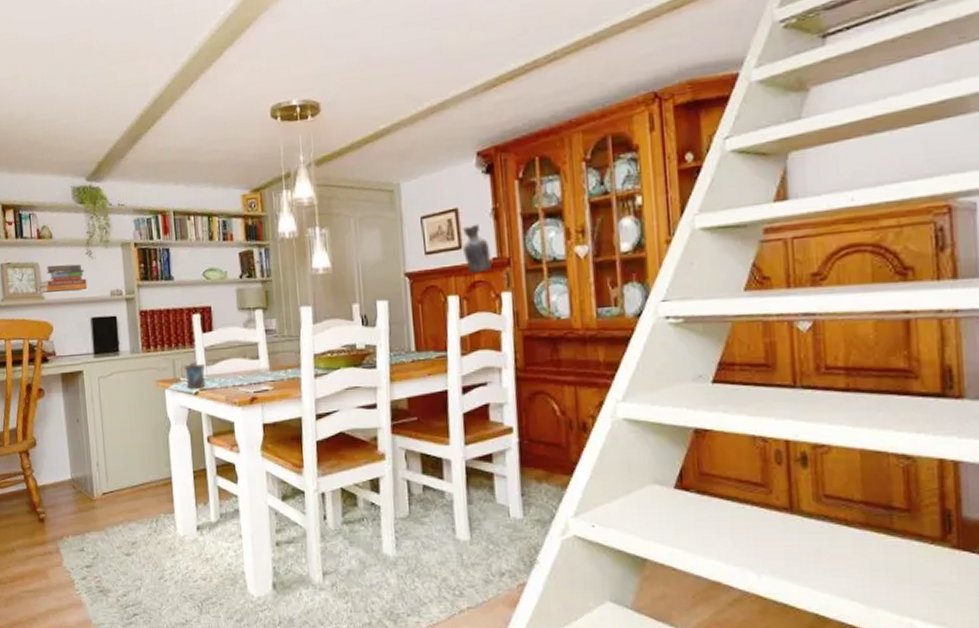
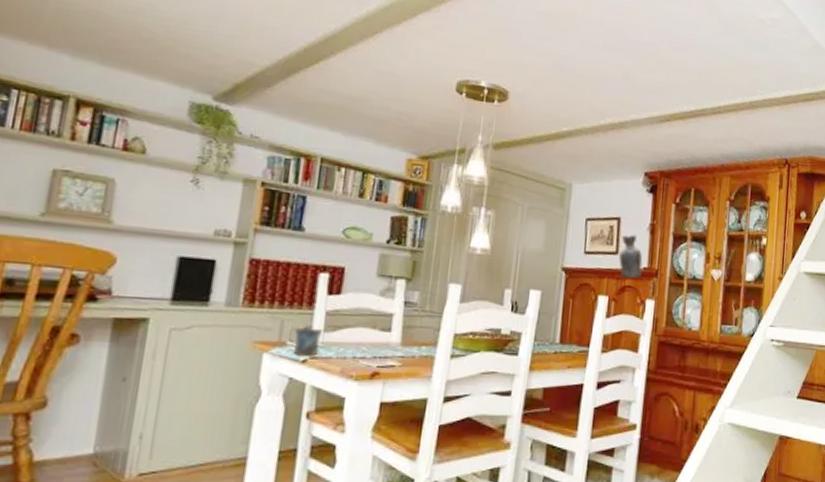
books: present [40,264,88,294] -> none [109,185,184,223]

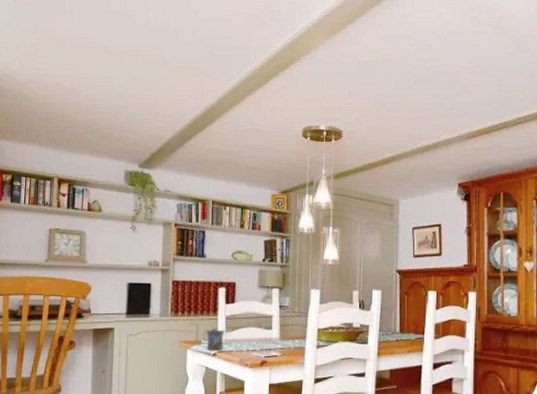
ceramic jug: present [619,234,643,279] -> none [443,238,464,275]

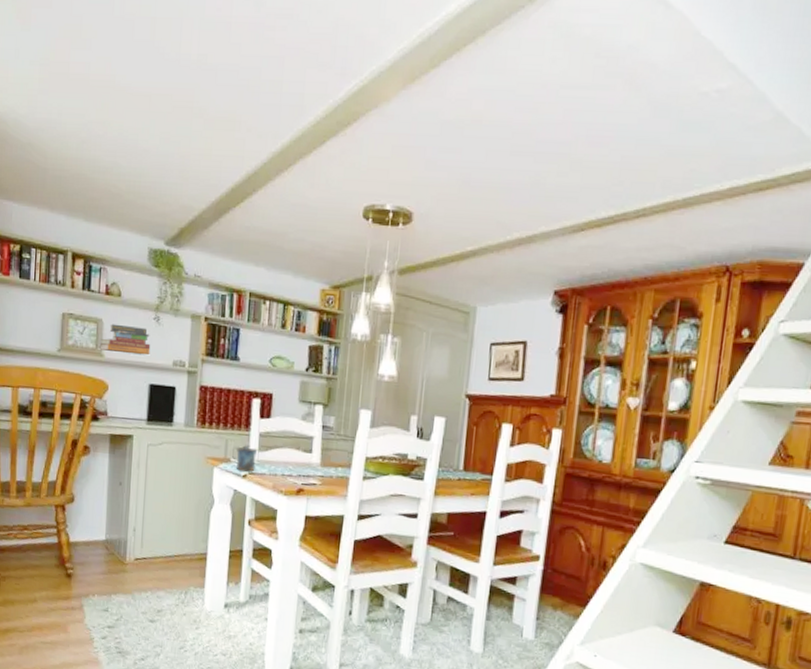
books: none [84,234,128,259] -> present [101,324,151,356]

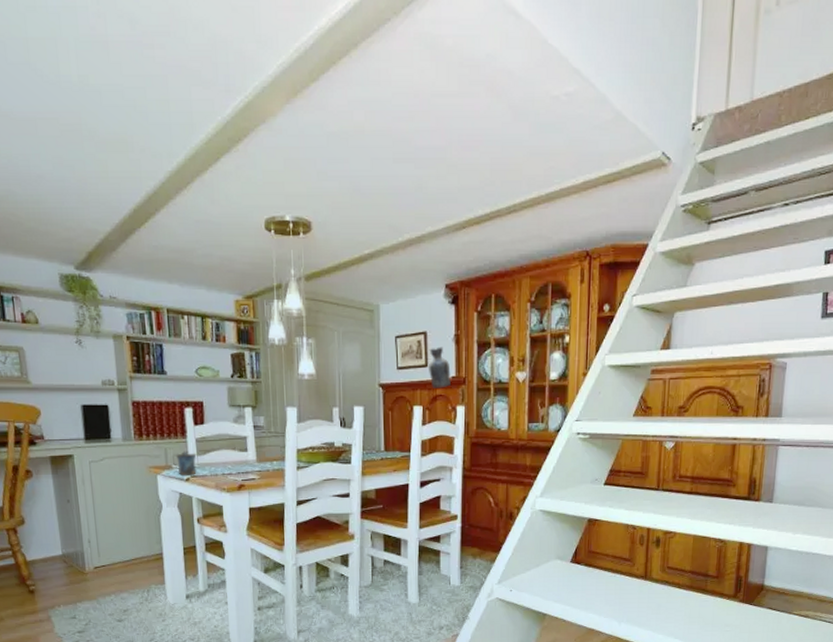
books: present [101,324,151,356] -> none [25,351,78,379]
ceramic jug: none [524,359,550,407] -> present [429,347,452,388]

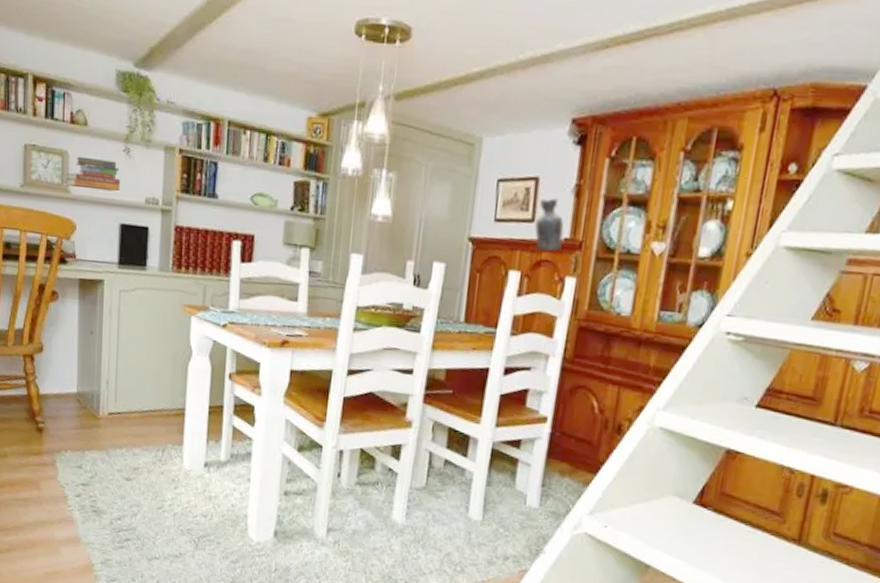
books: none [25,351,78,379] -> present [67,156,121,192]
mug: present [175,452,197,477] -> none [214,292,239,323]

